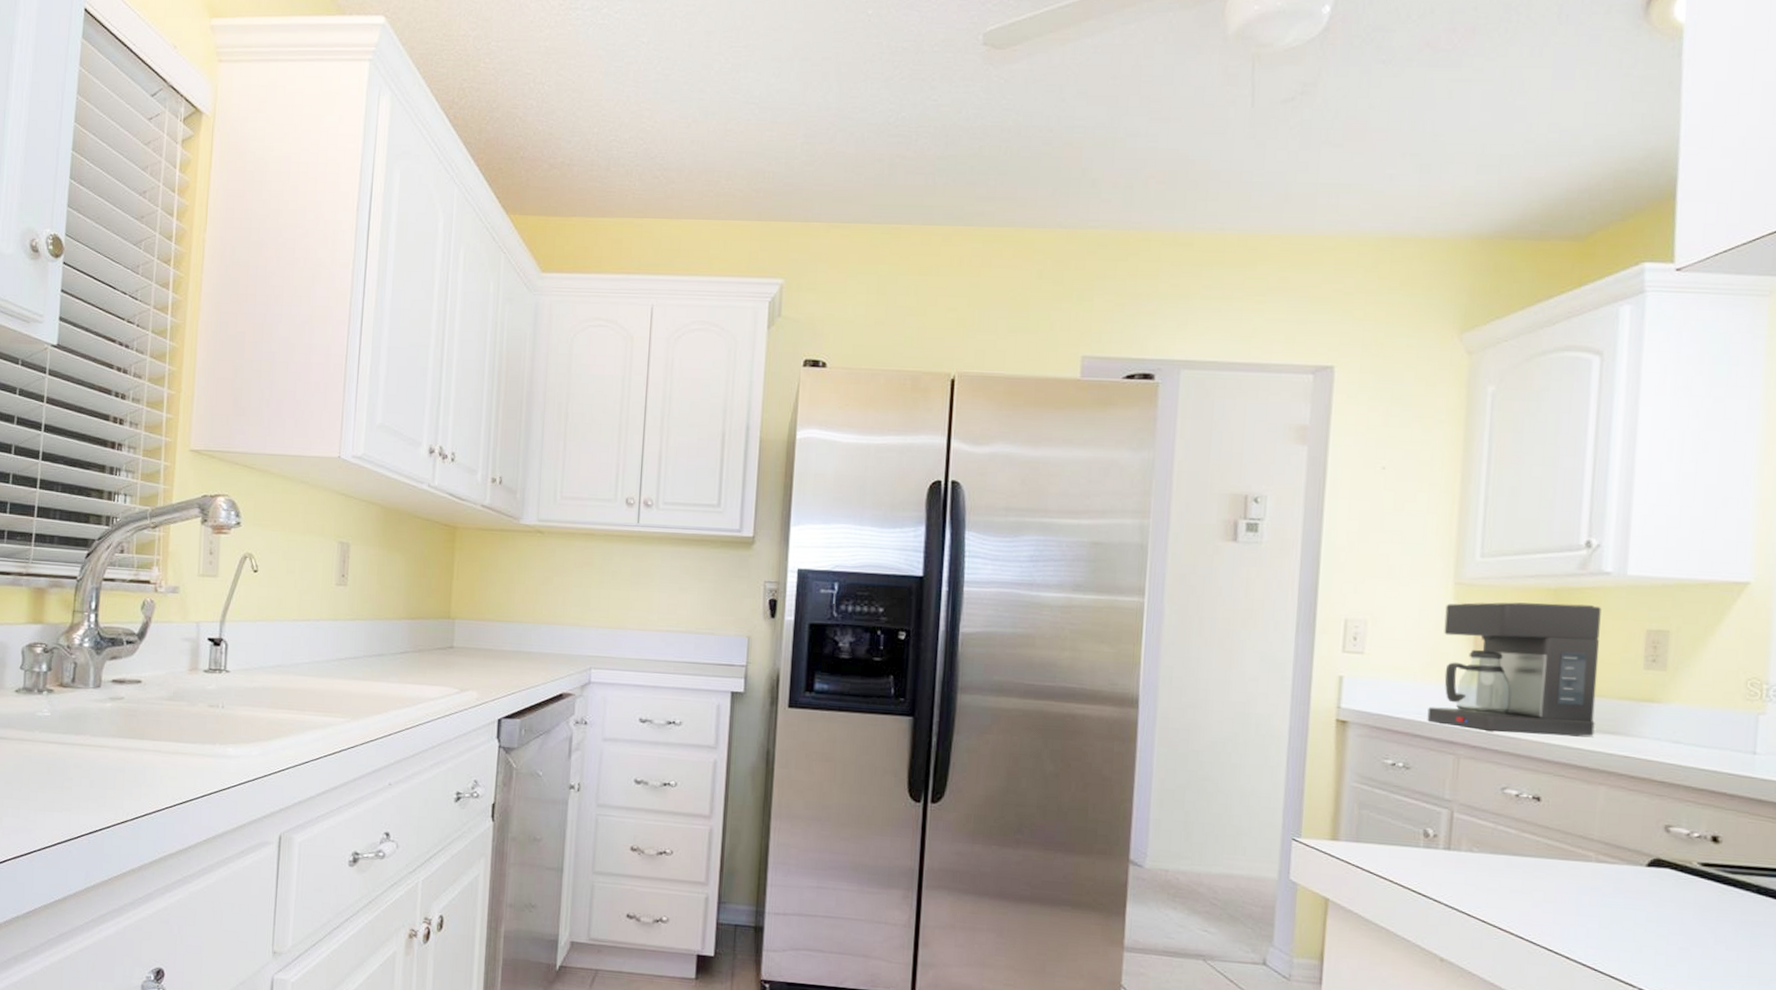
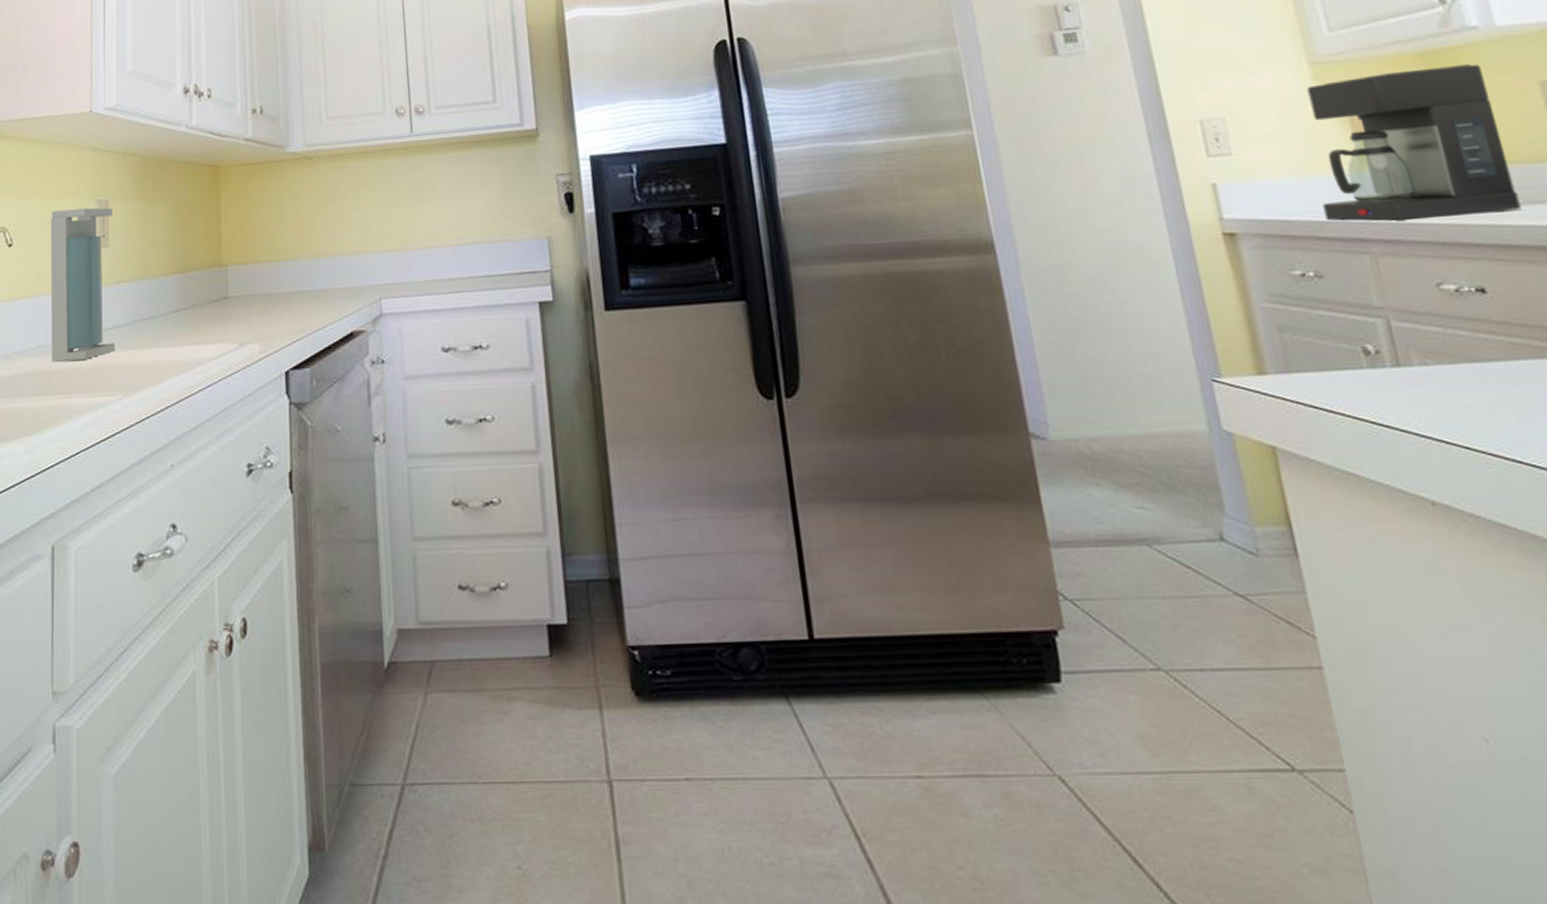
soap dispenser: none [288,546,353,683] -> present [51,208,116,362]

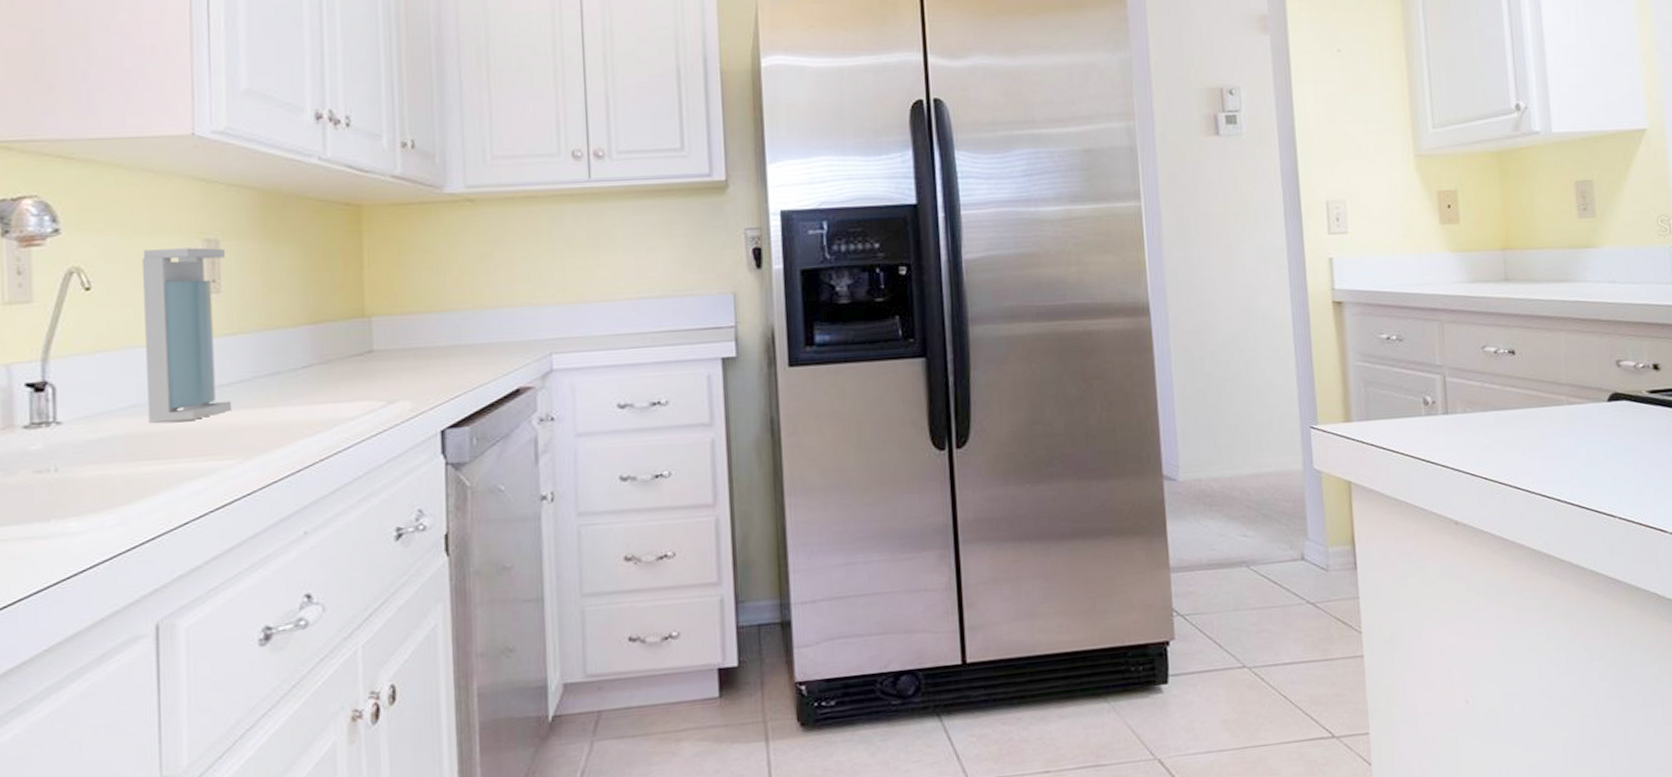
coffee maker: present [1307,64,1522,222] -> none [1410,164,1548,295]

